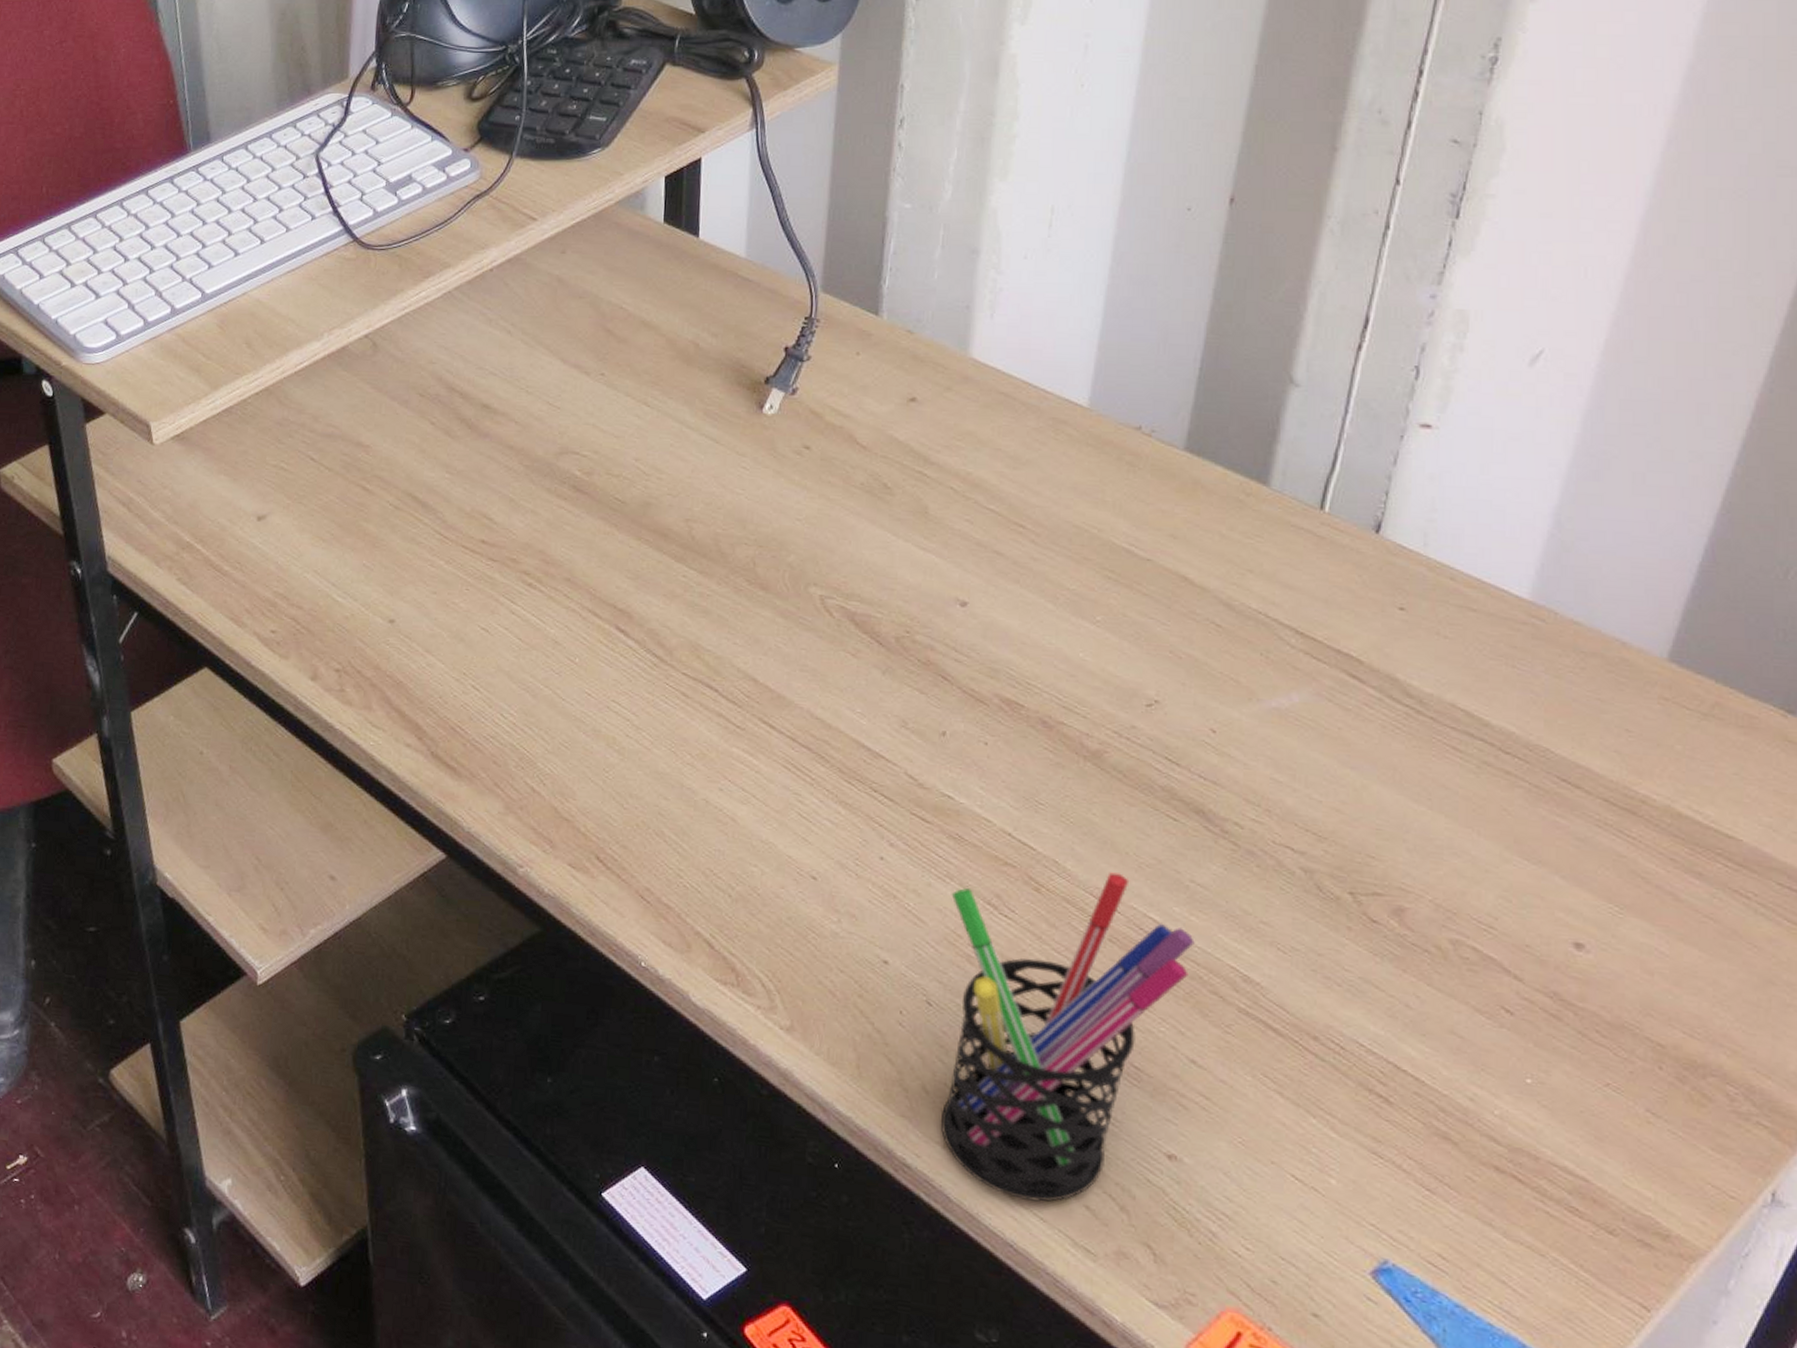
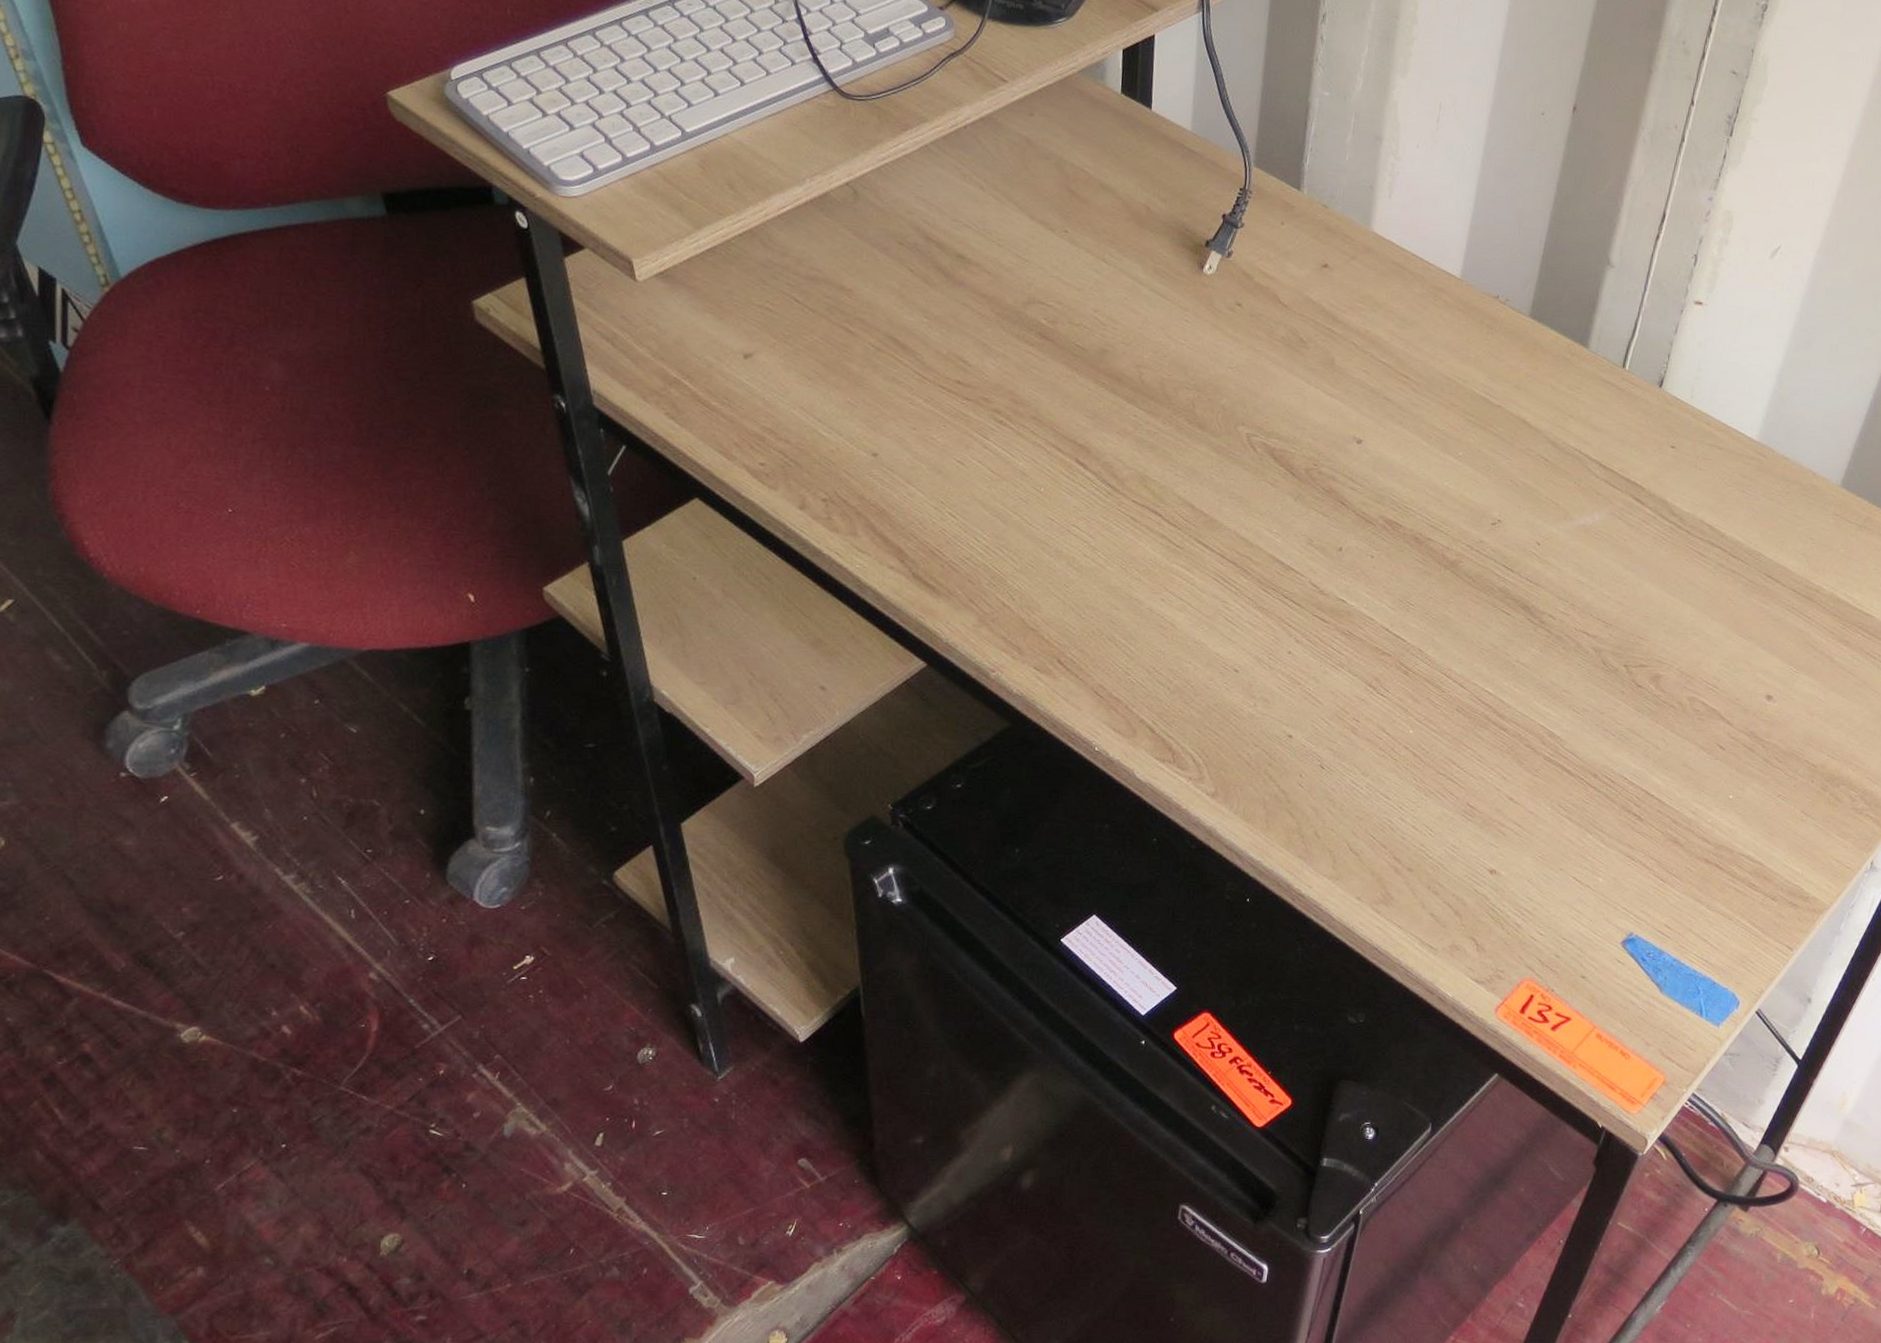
pen holder: present [940,872,1195,1203] -> none [1327,657,1517,914]

